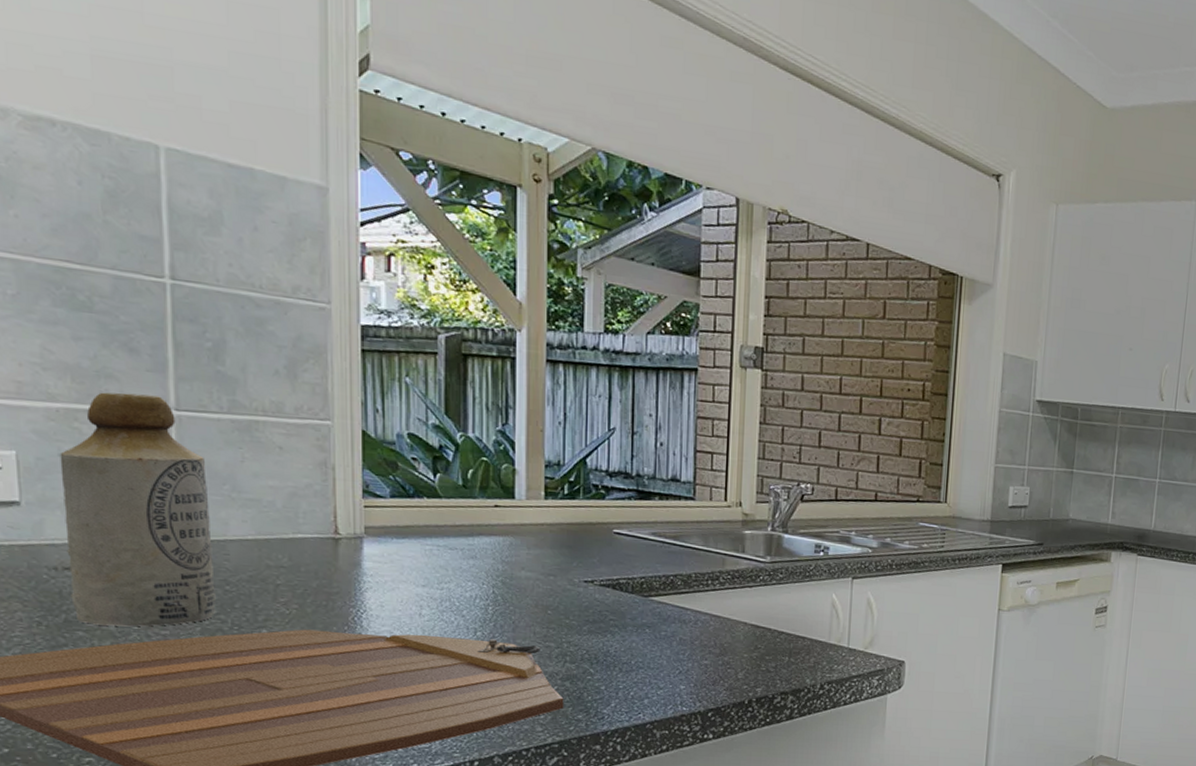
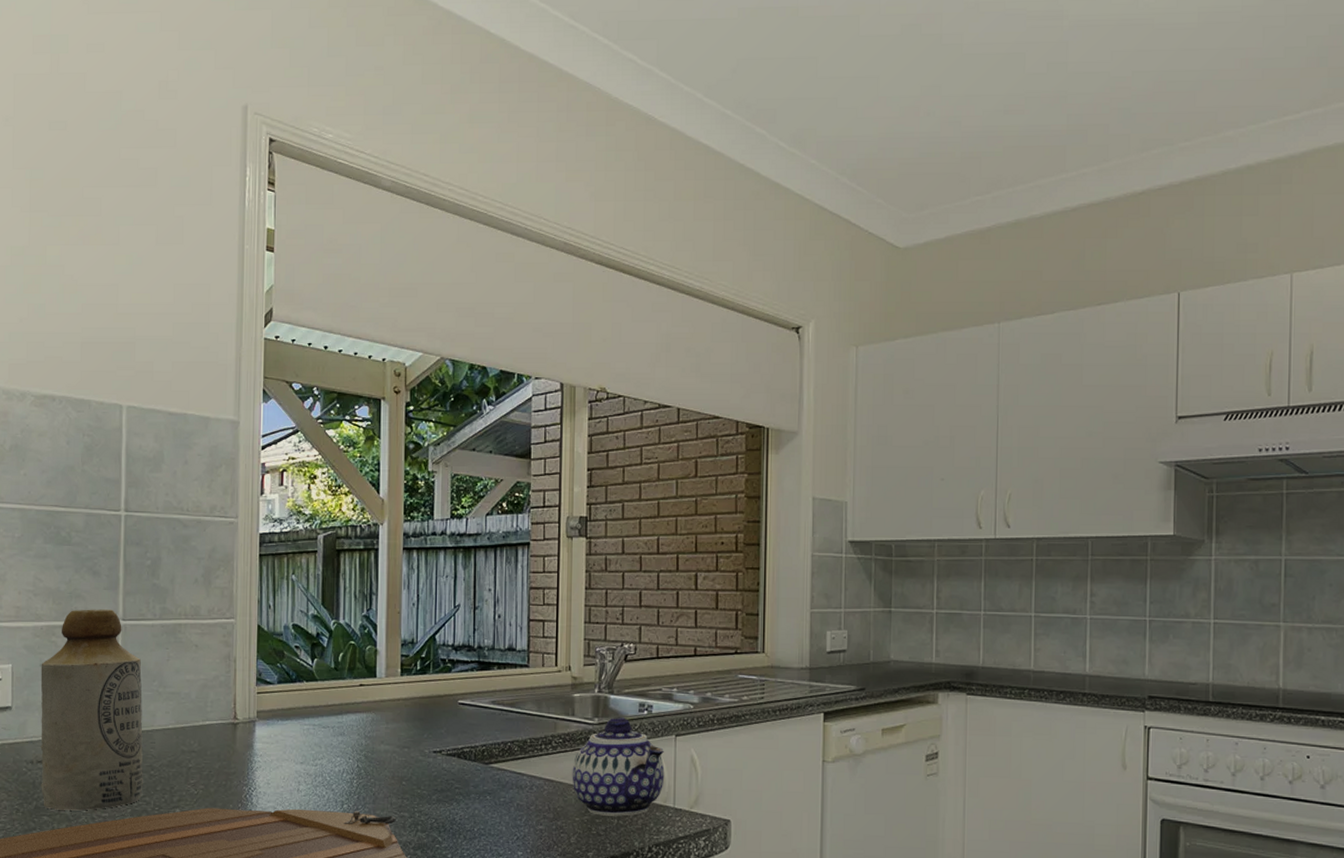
teapot: none [740,556,840,654] -> present [572,717,665,816]

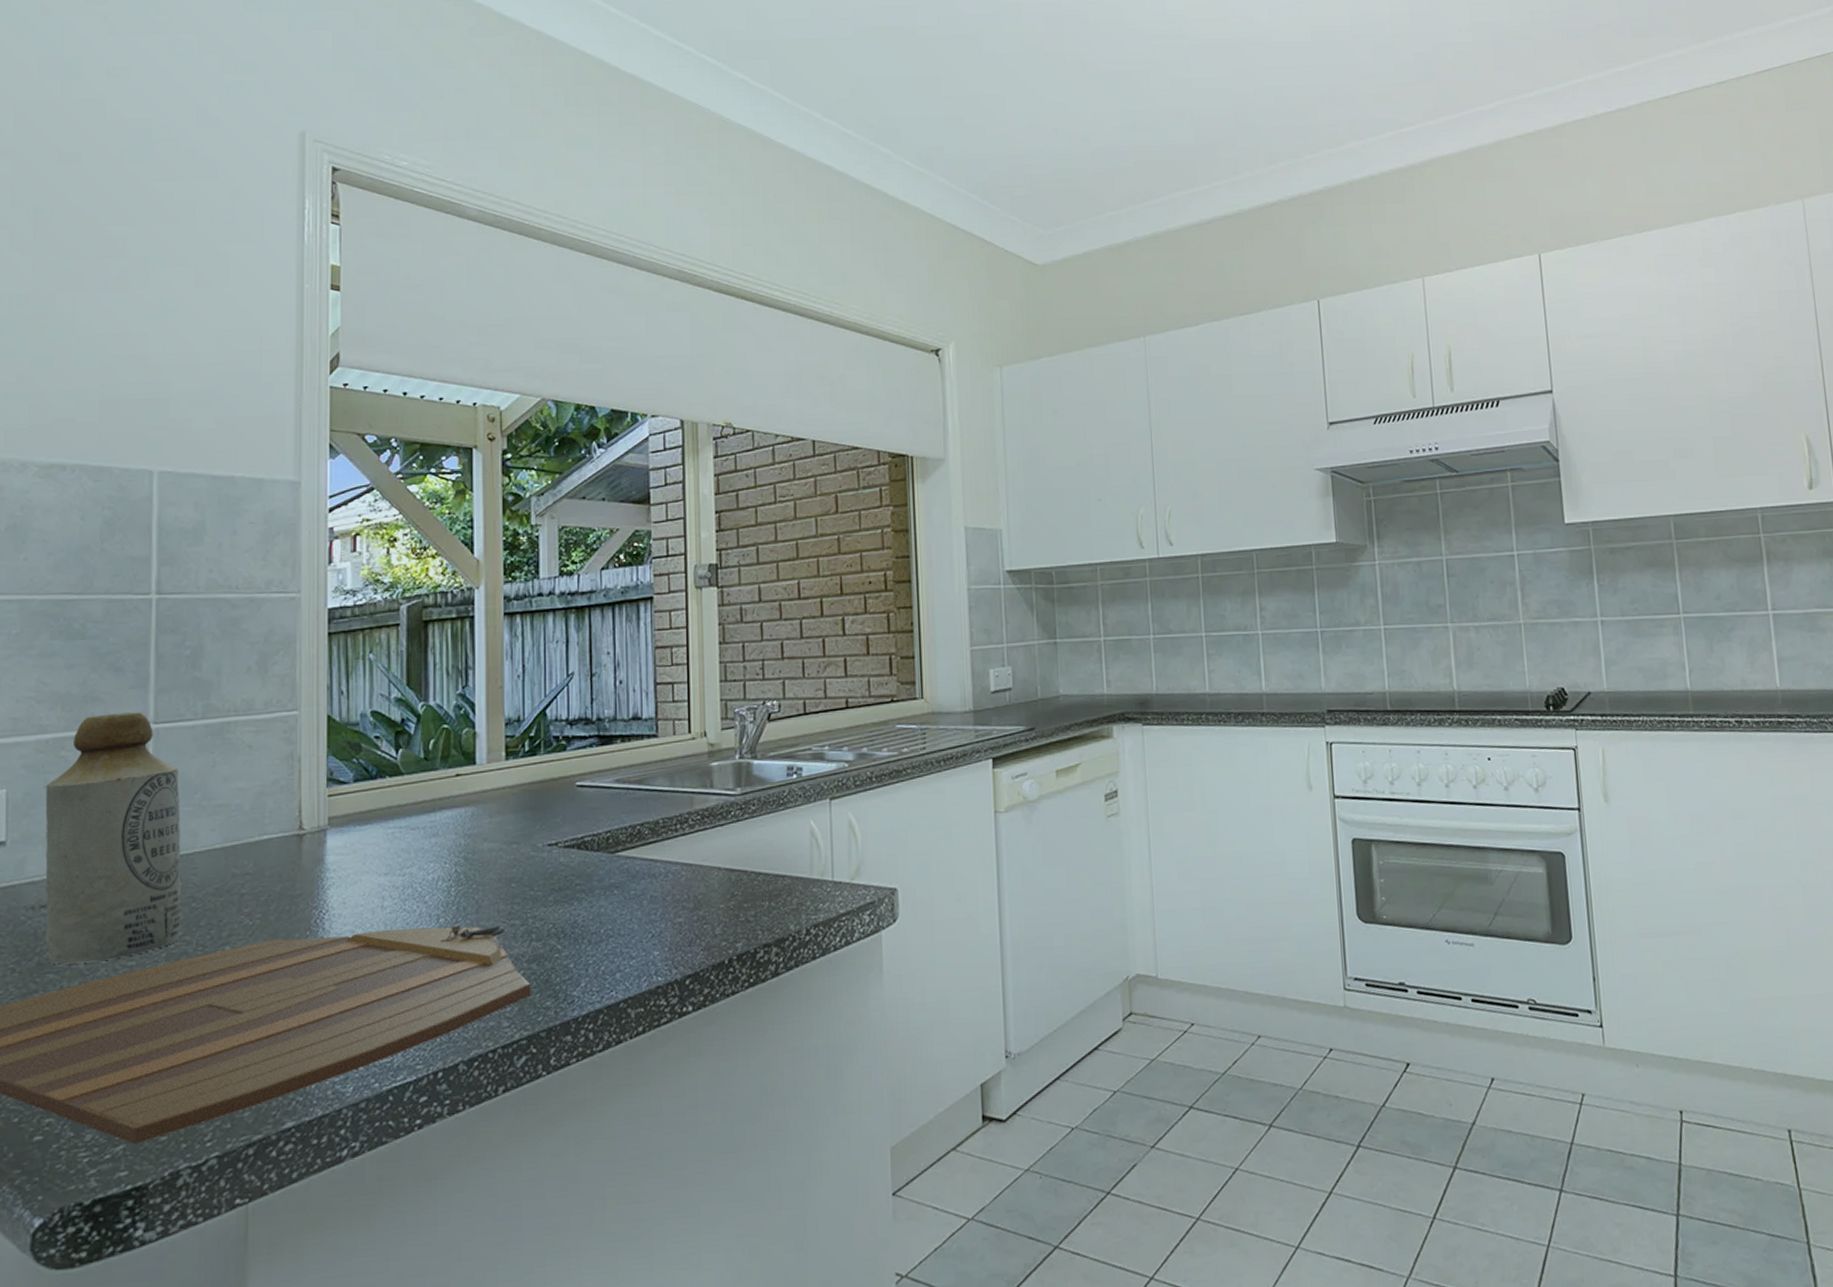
teapot: present [572,717,665,816] -> none [713,784,820,899]

